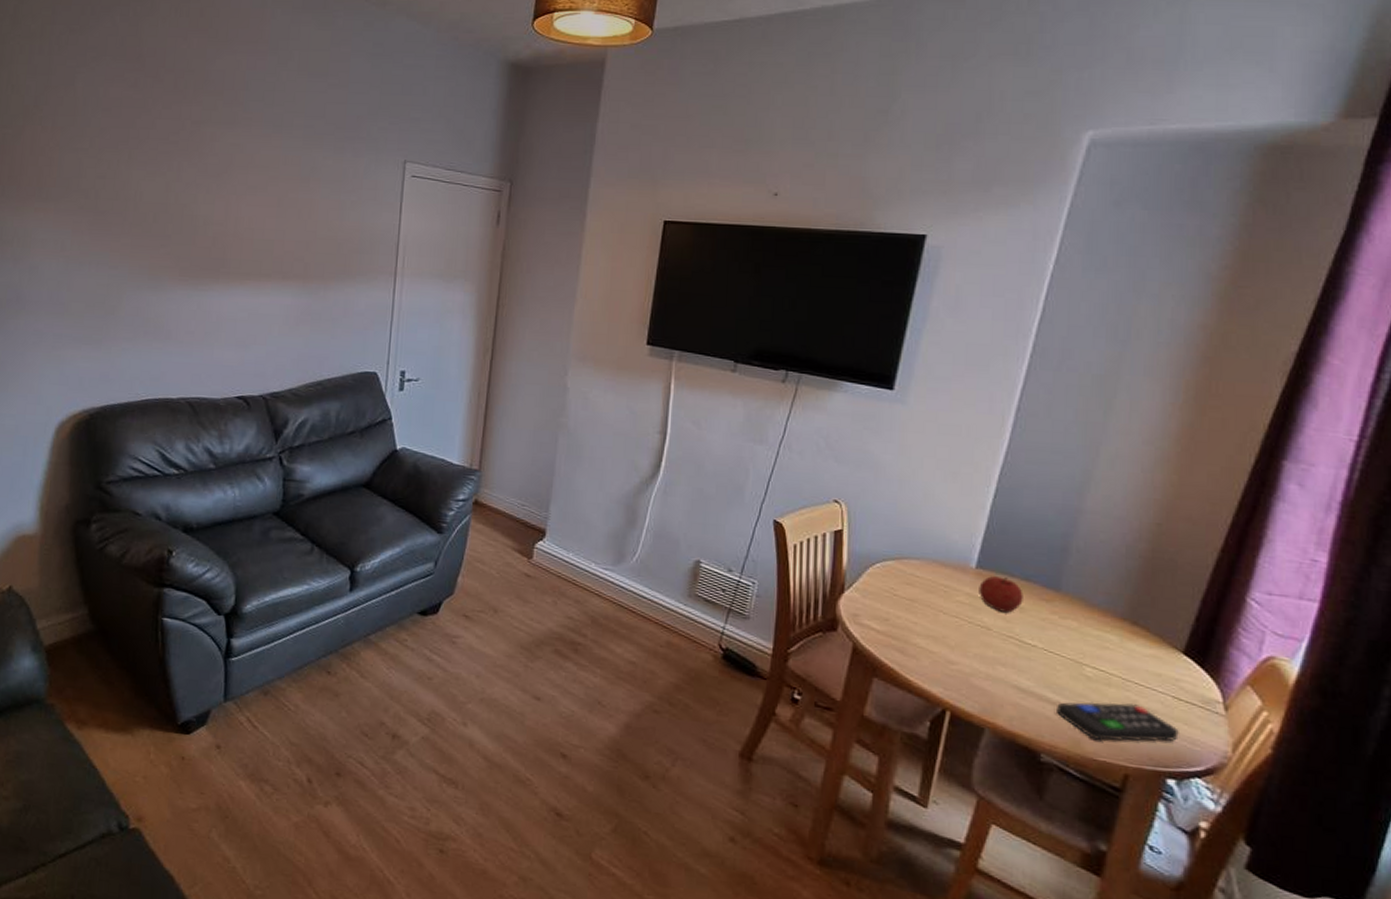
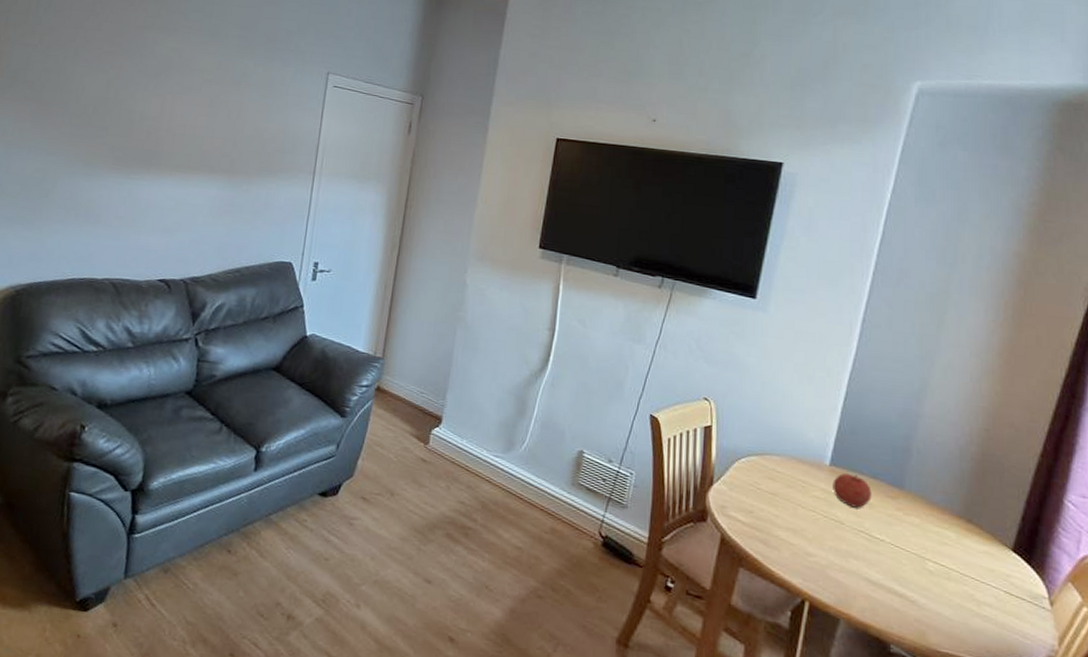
remote control: present [1057,701,1179,742] -> none [904,594,1011,635]

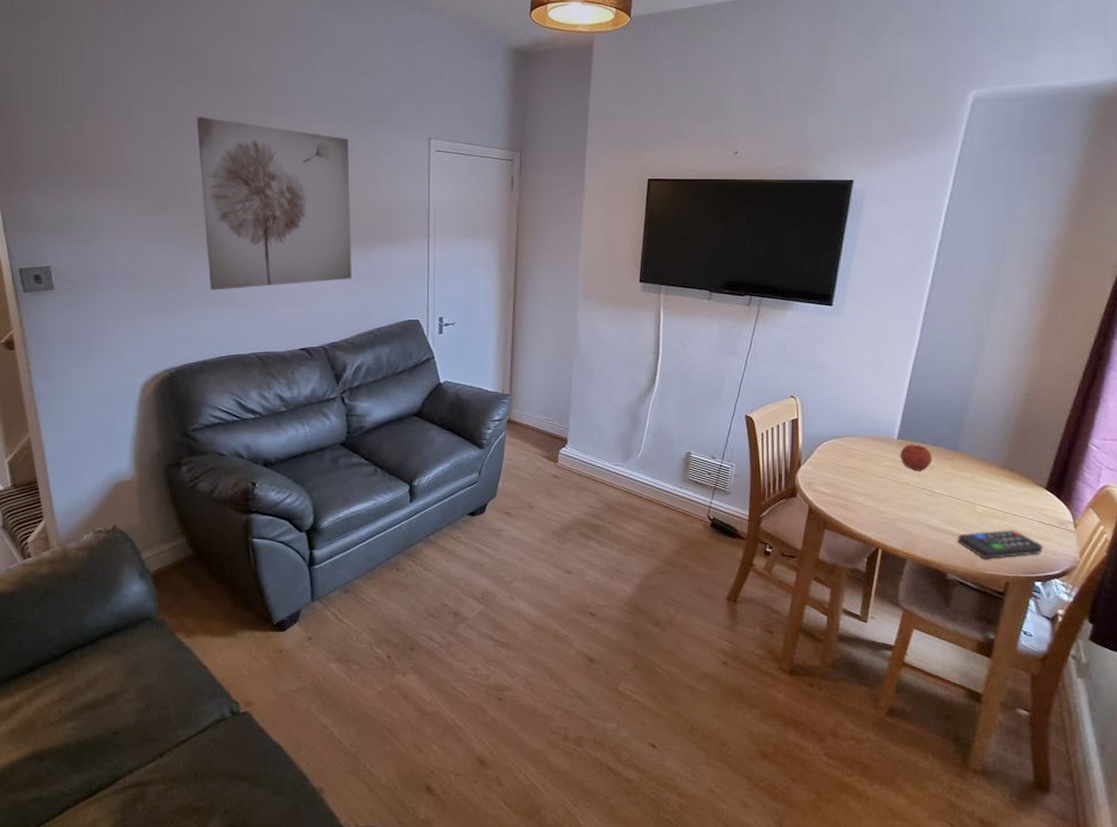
wall art: none [74,28,244,211] -> present [196,117,352,290]
remote control: none [904,594,1011,635] -> present [958,530,1043,560]

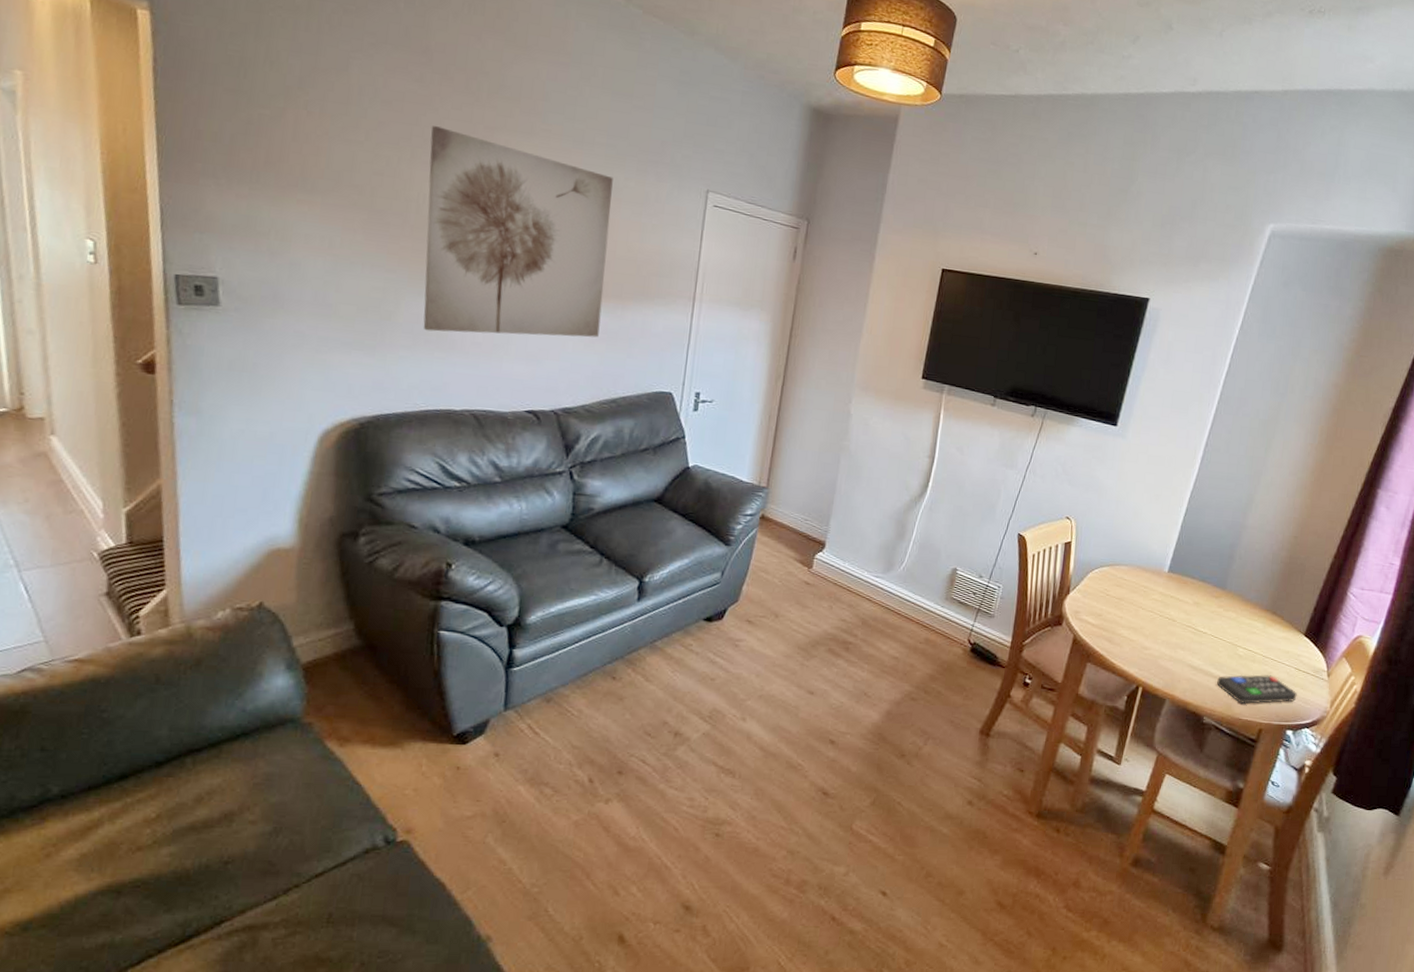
fruit: present [900,444,932,471] -> none [1168,578,1200,607]

